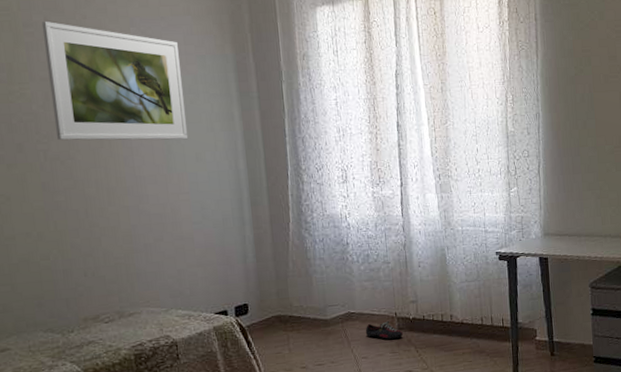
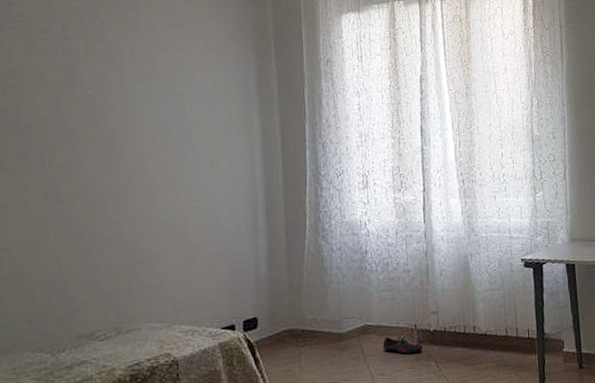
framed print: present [41,22,189,141] -> none [59,28,204,147]

